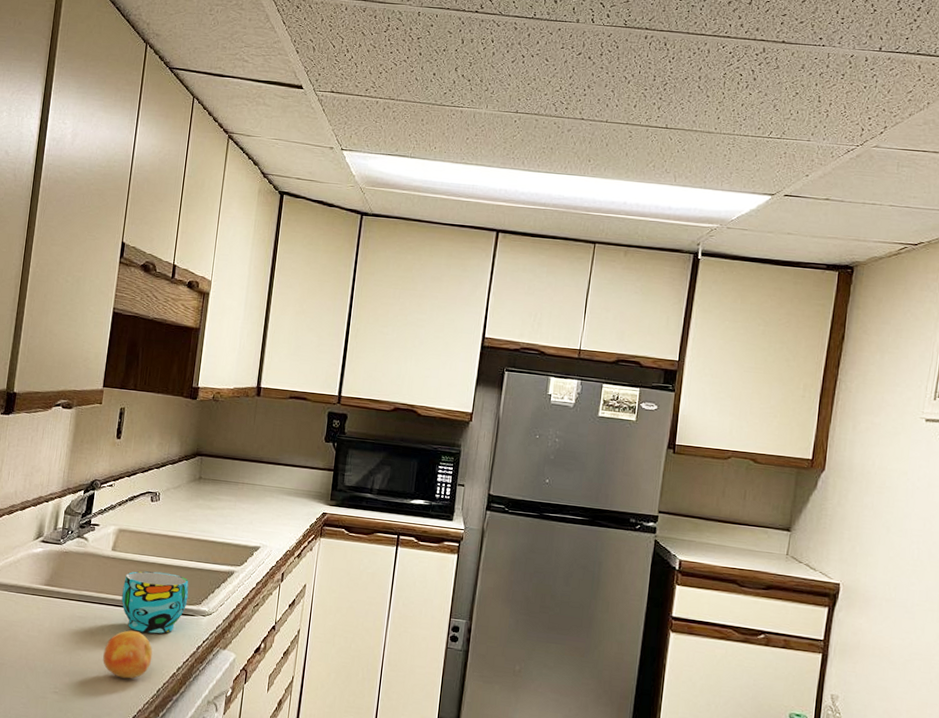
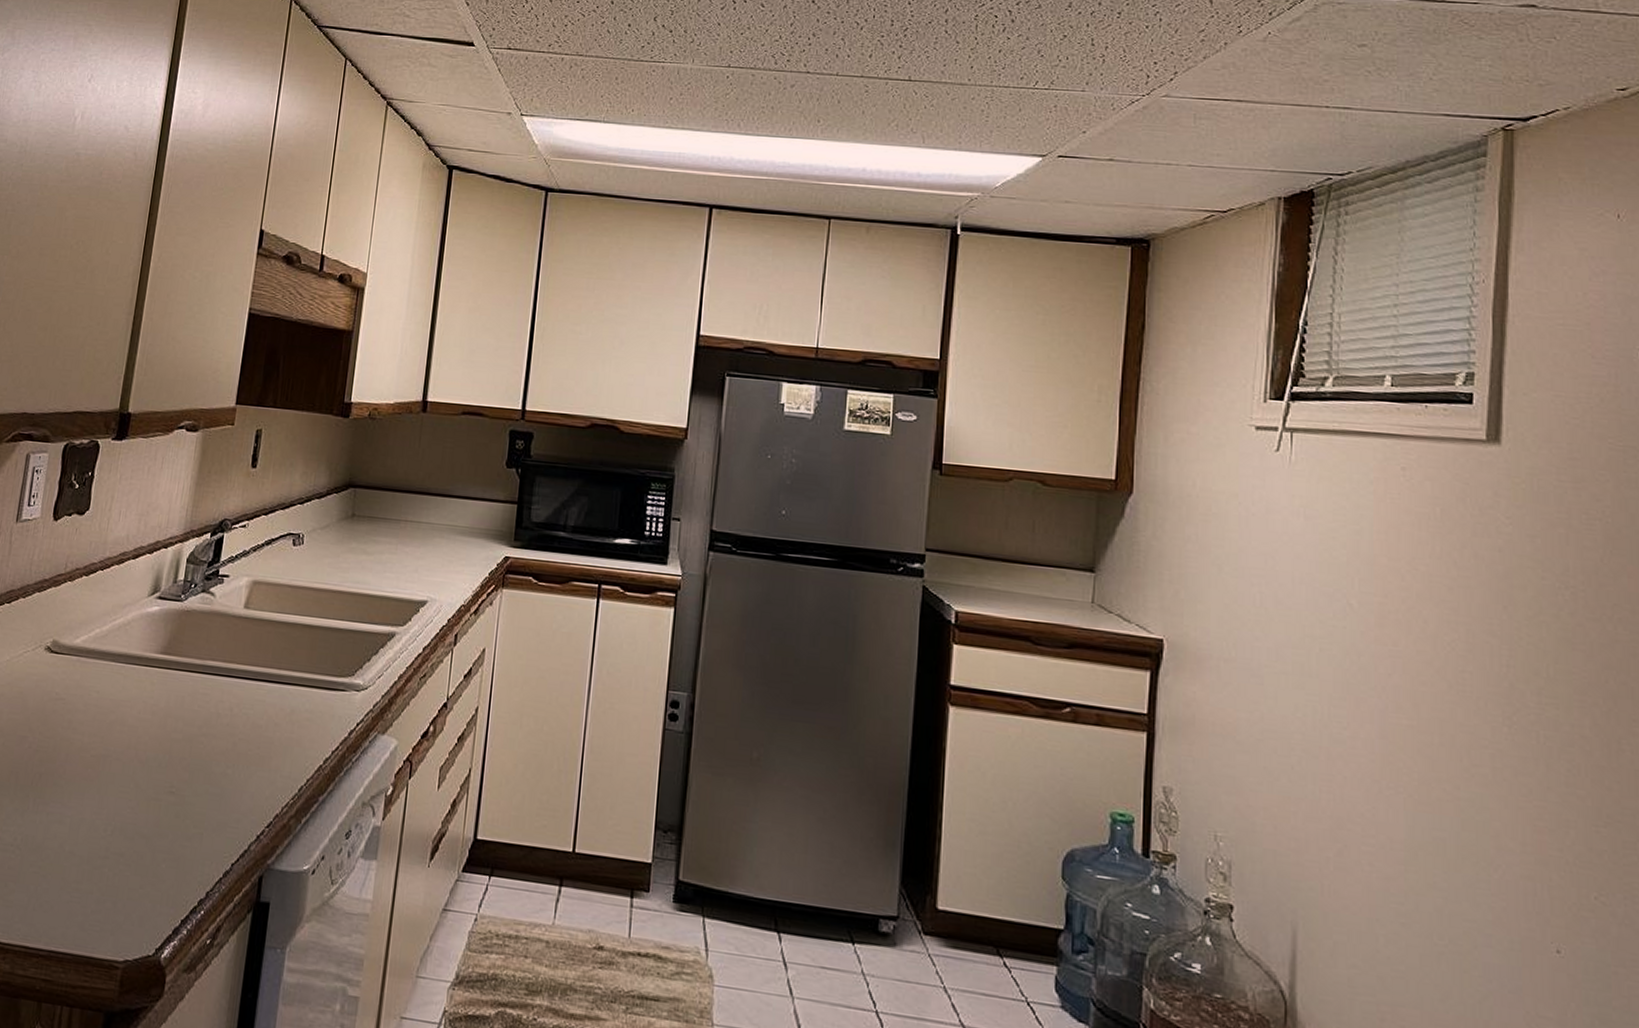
fruit: present [103,630,153,679] -> none [231,710,294,774]
cup: present [121,571,189,634] -> none [255,633,339,715]

